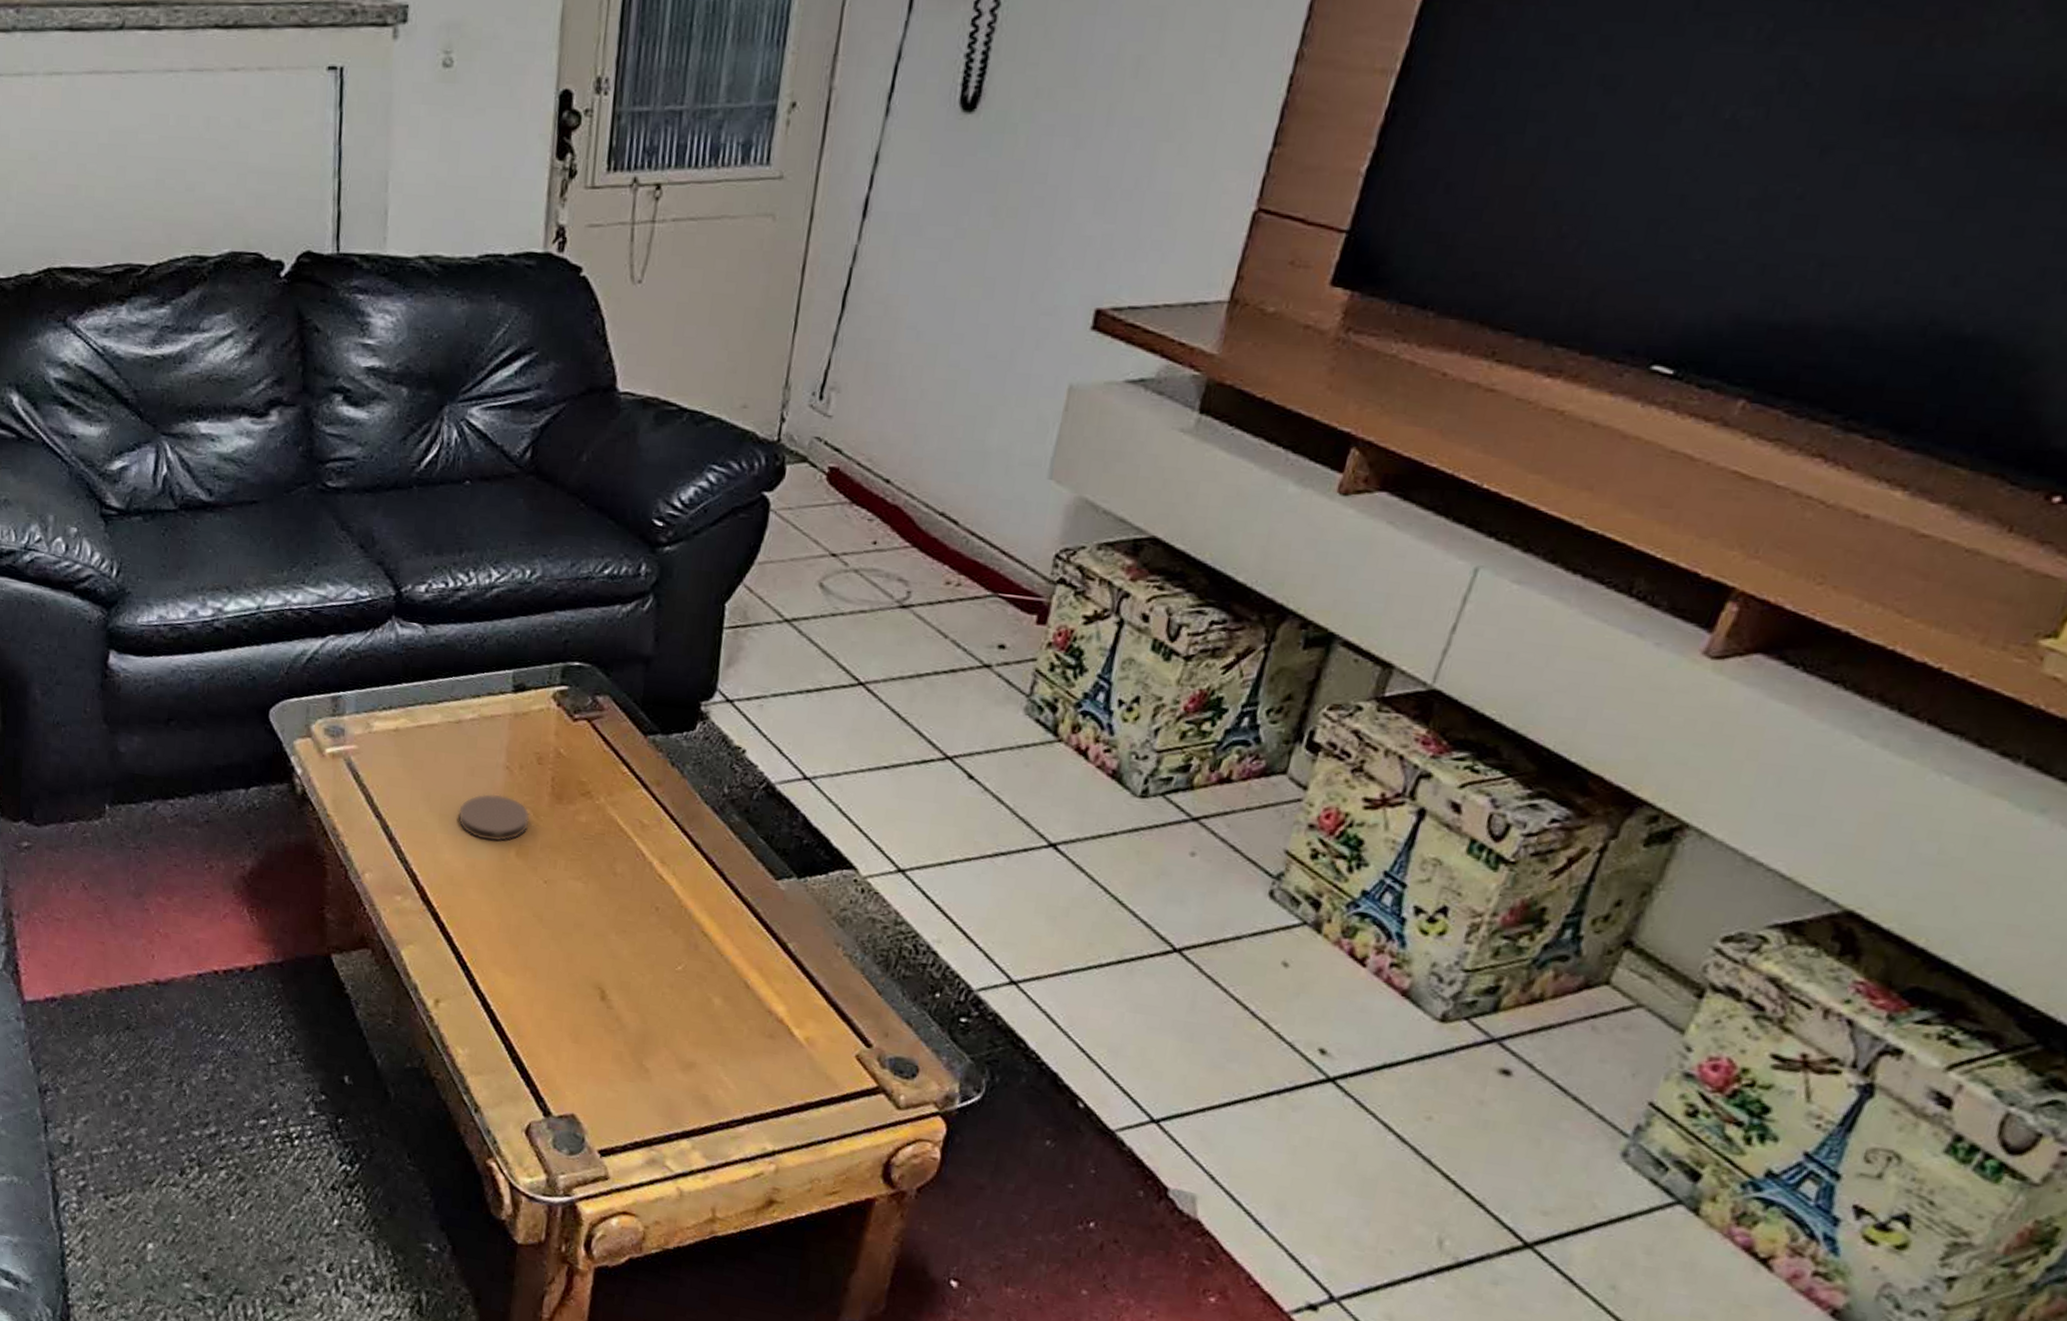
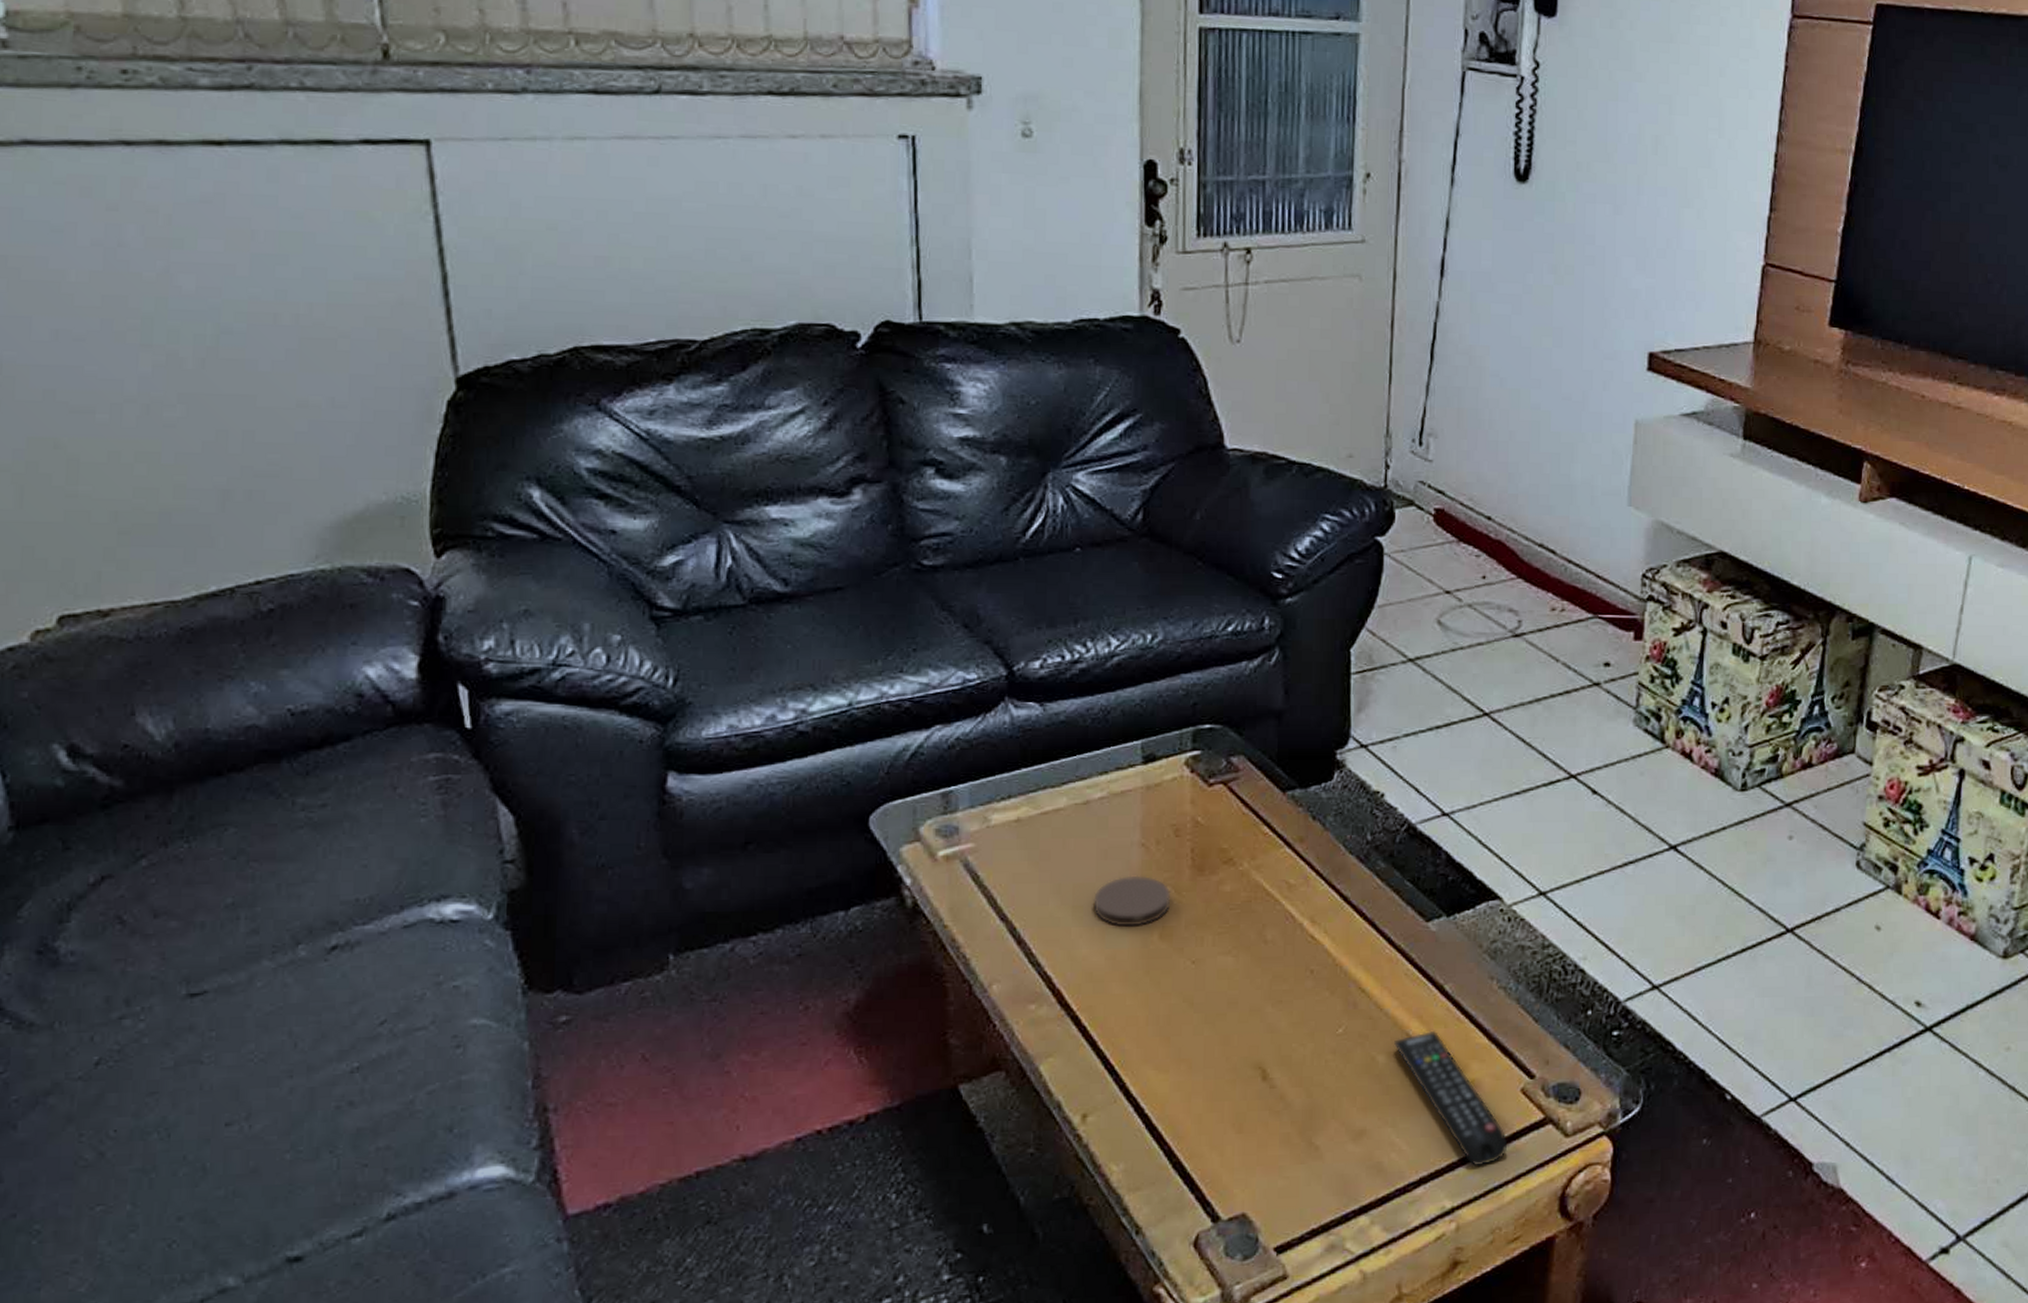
remote control: none [730,983,837,1120] -> present [1393,1030,1508,1167]

